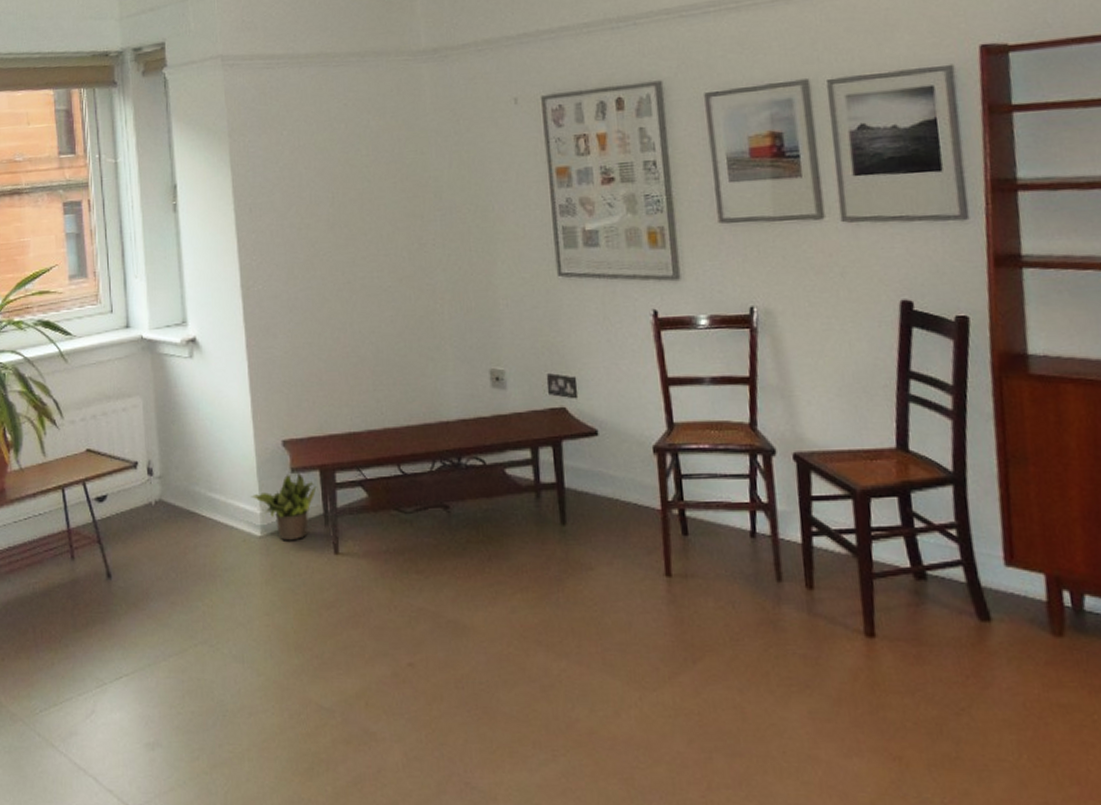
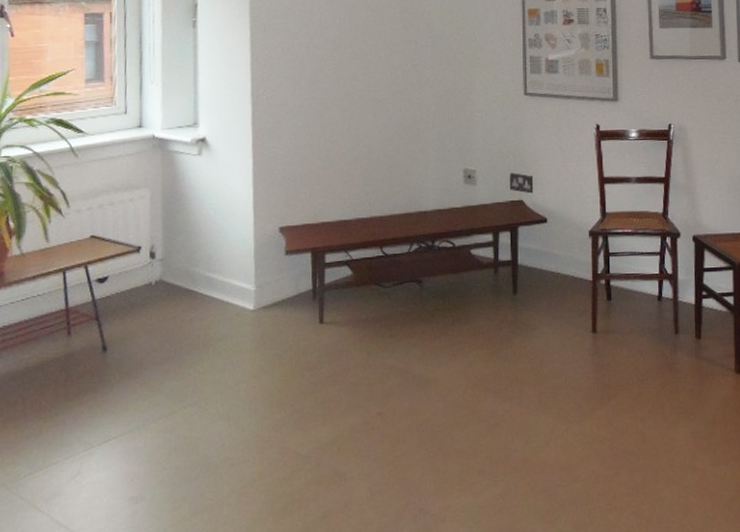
potted plant: present [250,472,317,540] -> none [246,254,308,312]

